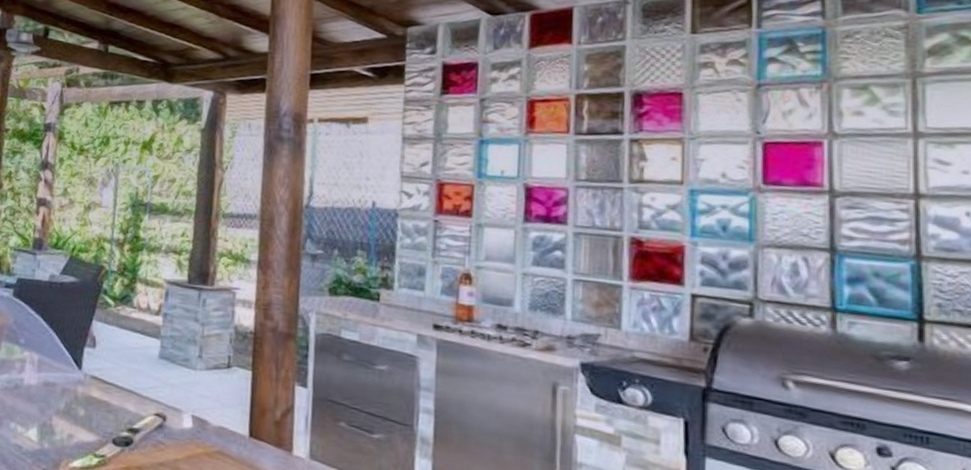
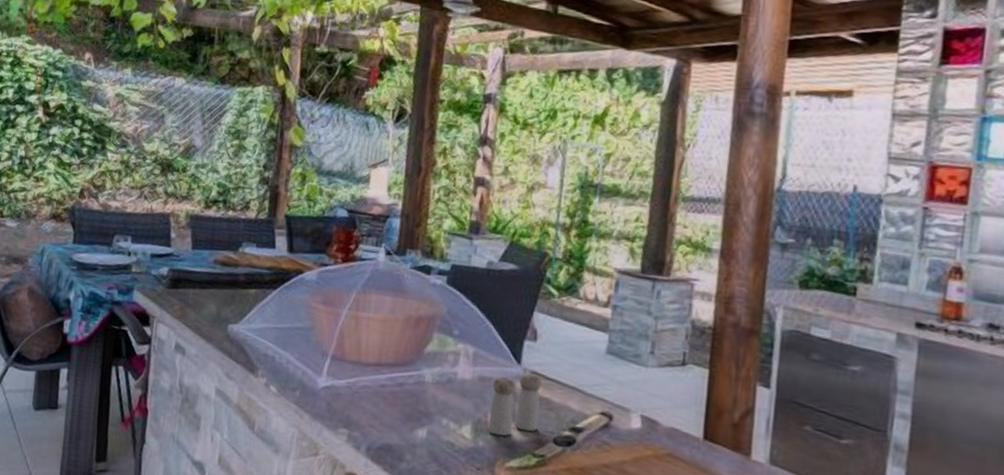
salt and pepper shaker: none [52,378,101,438] -> present [488,373,542,436]

